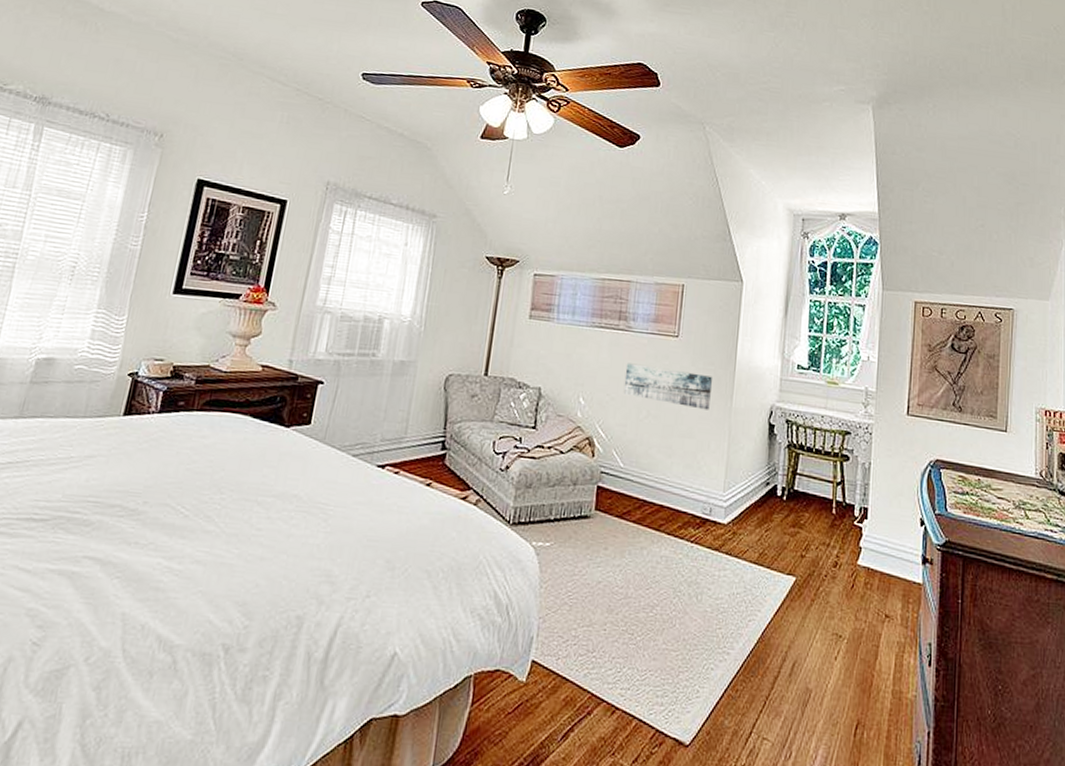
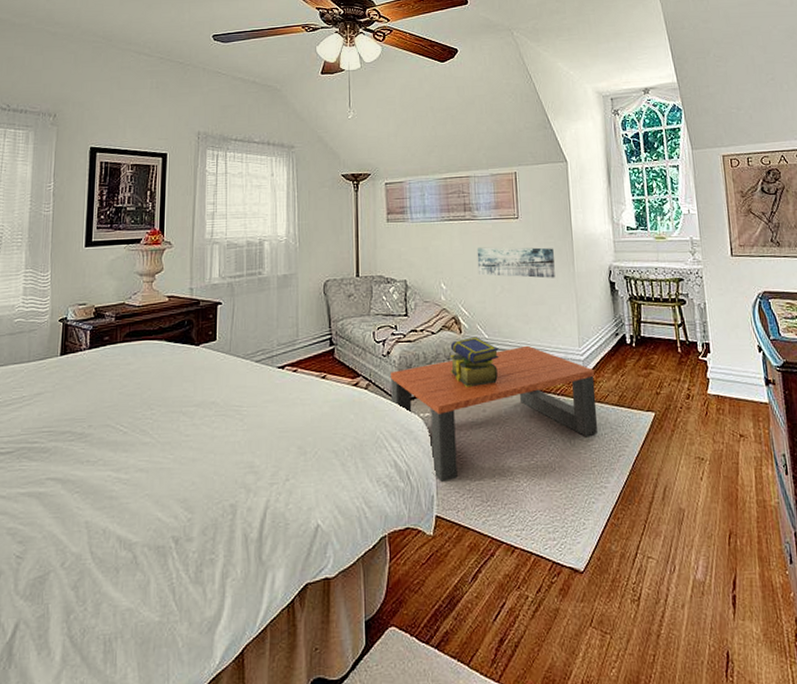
coffee table: none [502,481,736,623] -> present [391,345,598,482]
stack of books: none [574,463,634,521] -> present [449,336,499,388]

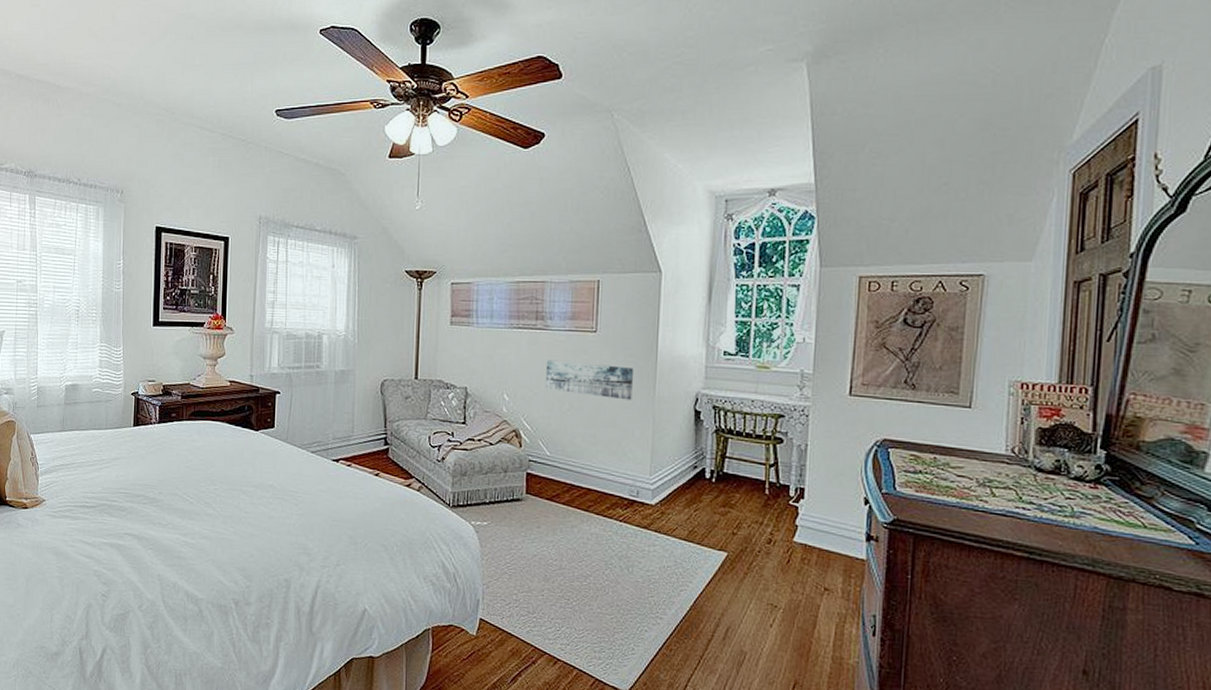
coffee table: present [391,345,598,482] -> none [443,467,663,589]
stack of books: present [449,336,499,388] -> none [506,452,560,503]

